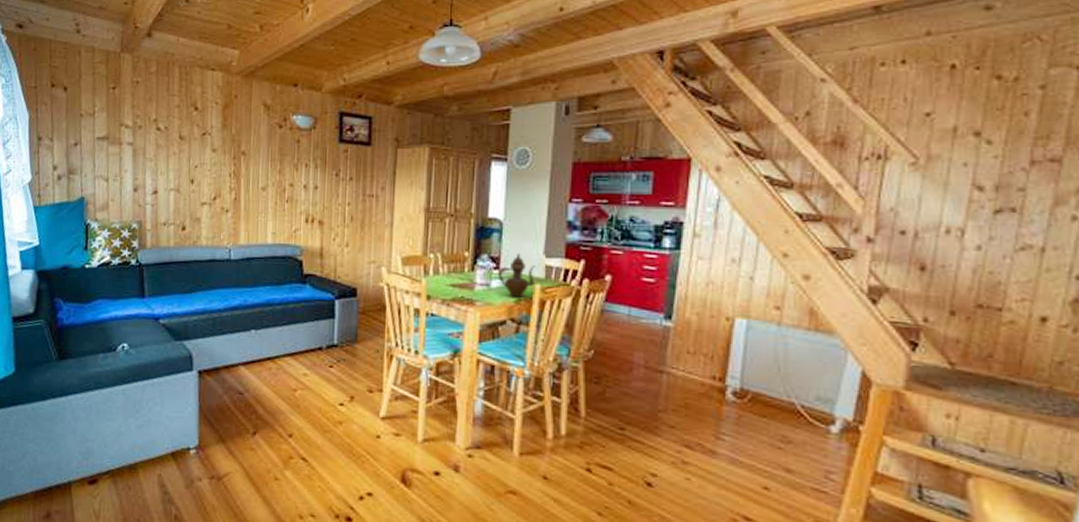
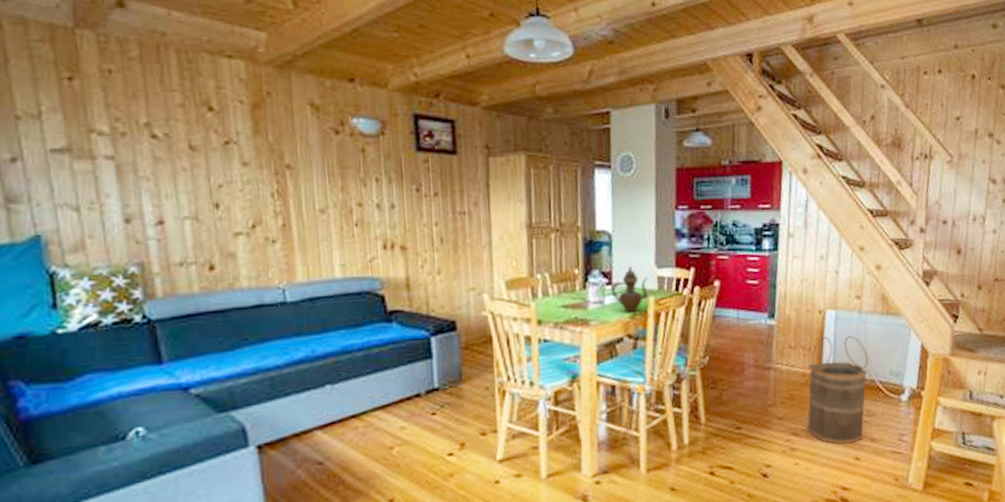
basket: none [703,346,788,470] -> present [807,335,869,444]

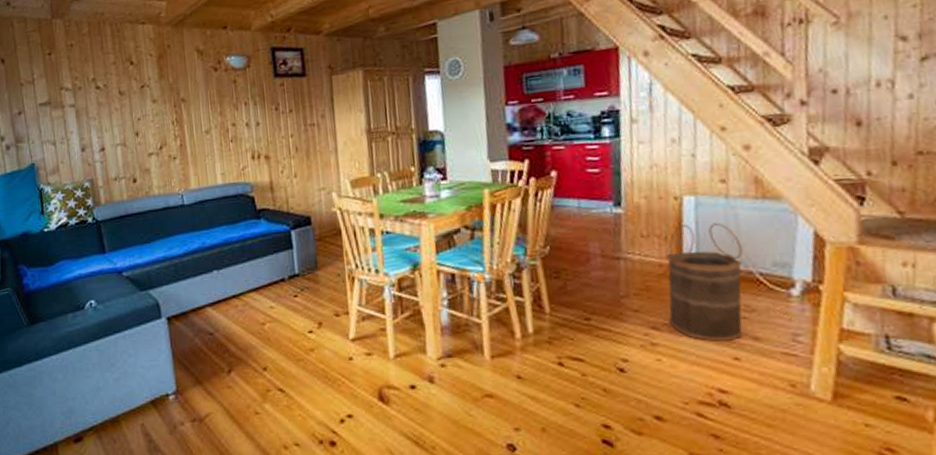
teapot: present [610,266,649,312] -> none [445,162,483,205]

